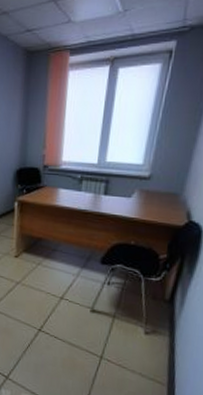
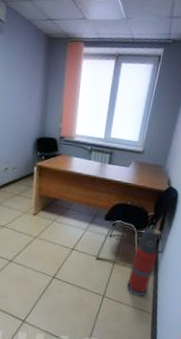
fire extinguisher: none [131,273,183,363] -> present [126,227,164,297]

